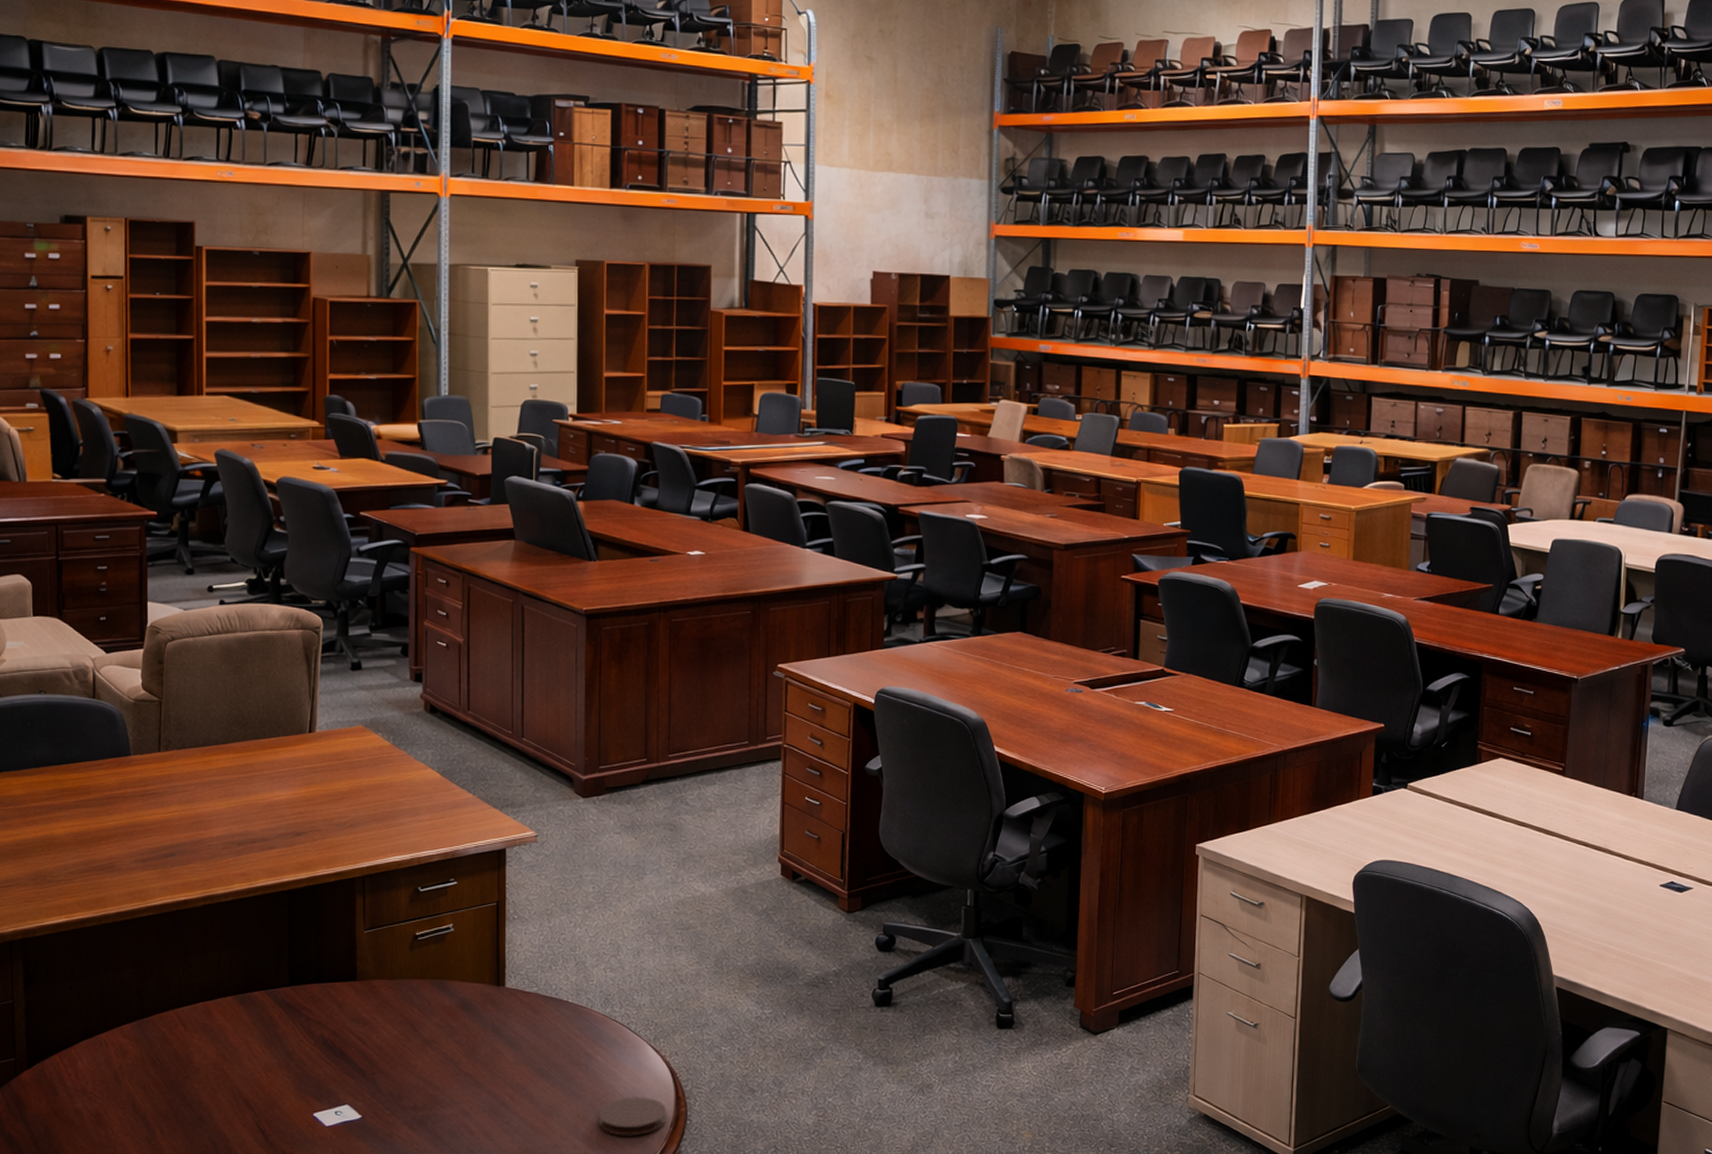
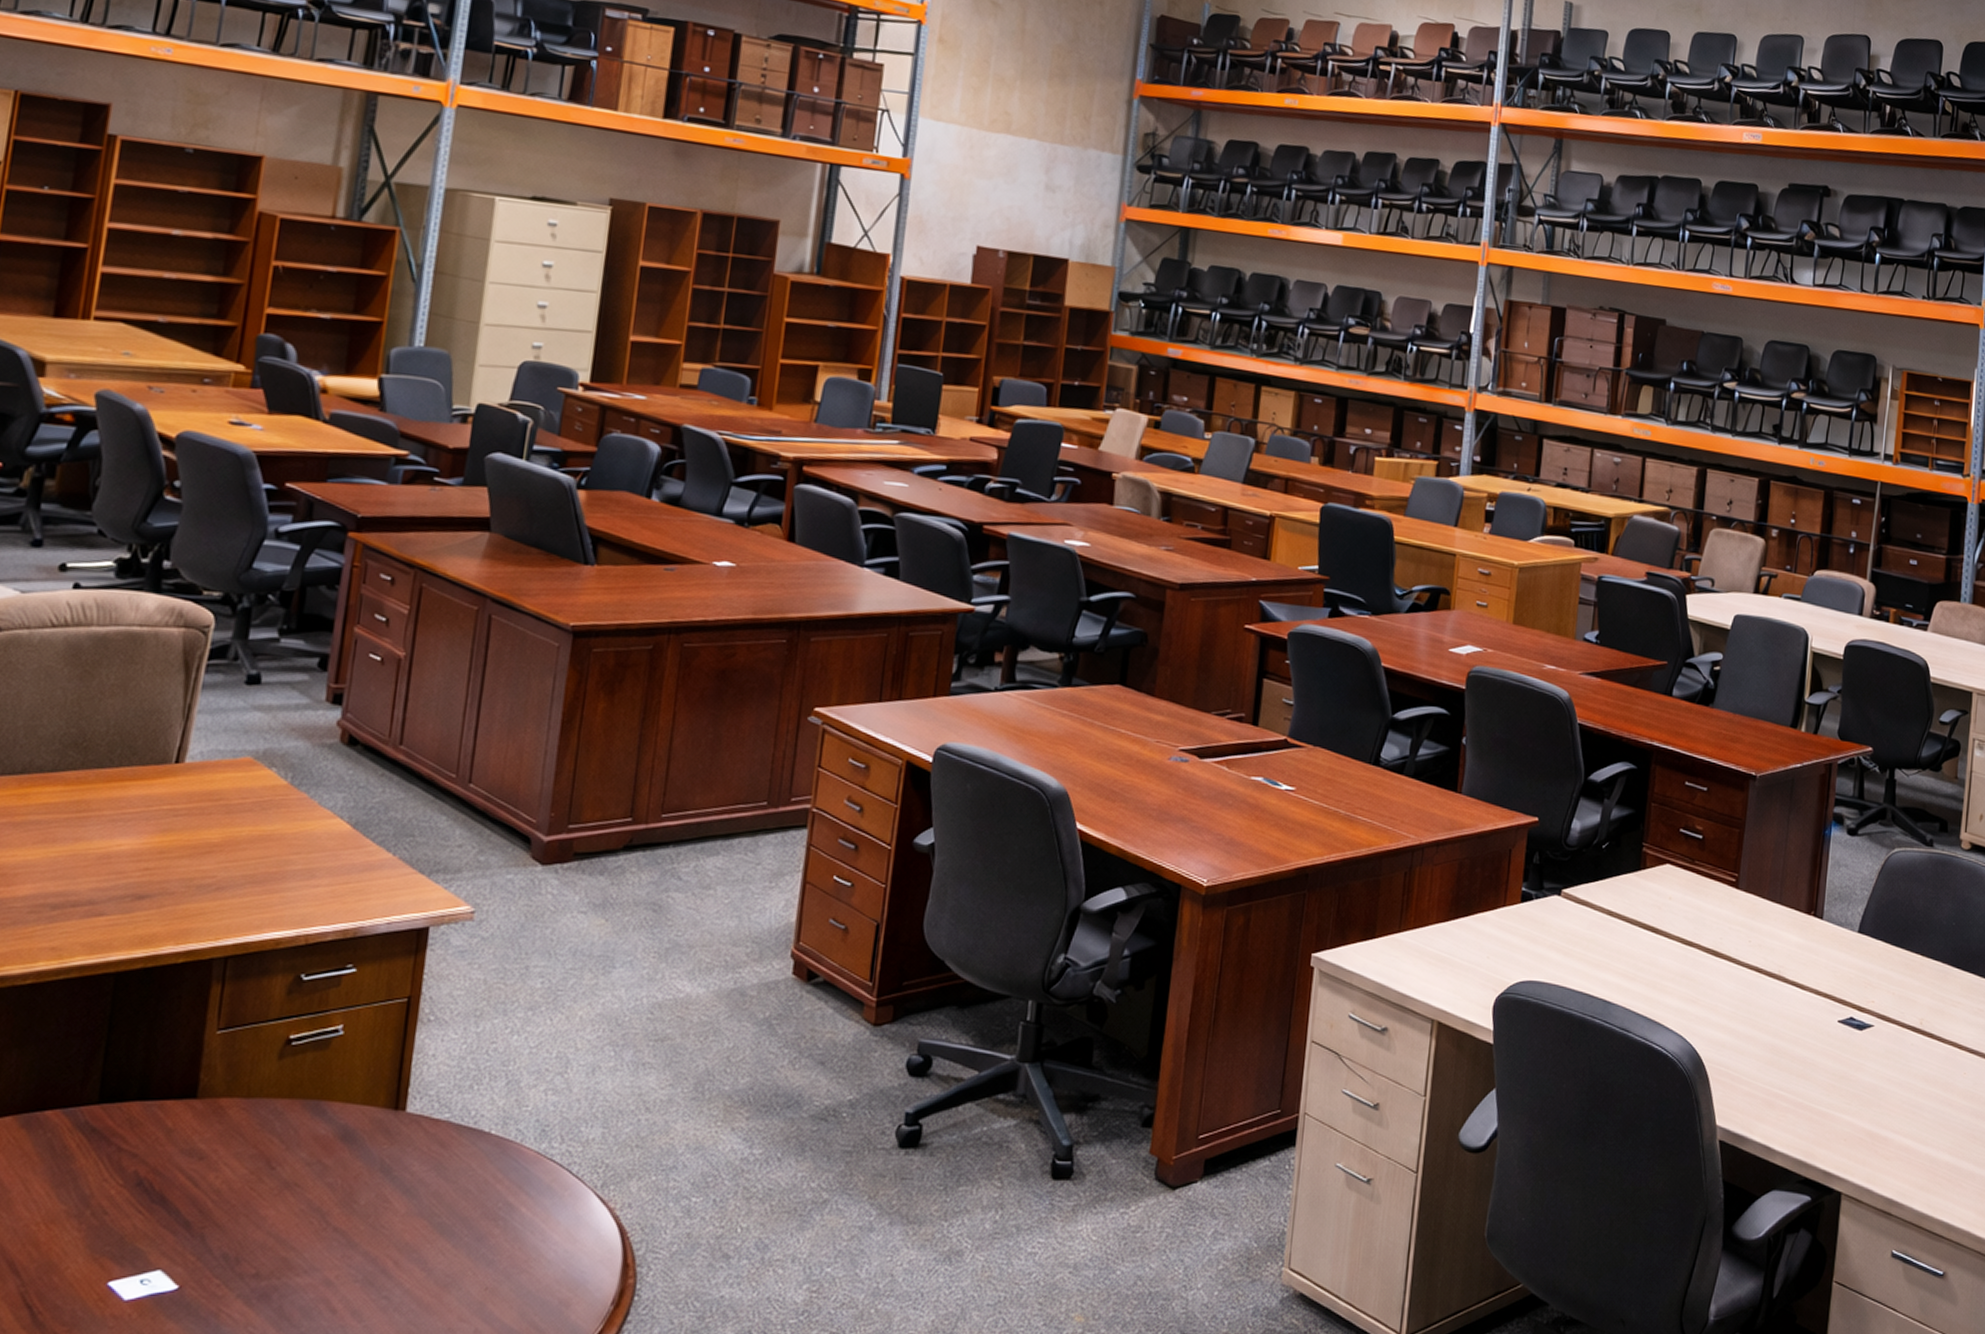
coaster: present [598,1097,666,1136] -> none [512,1263,608,1317]

